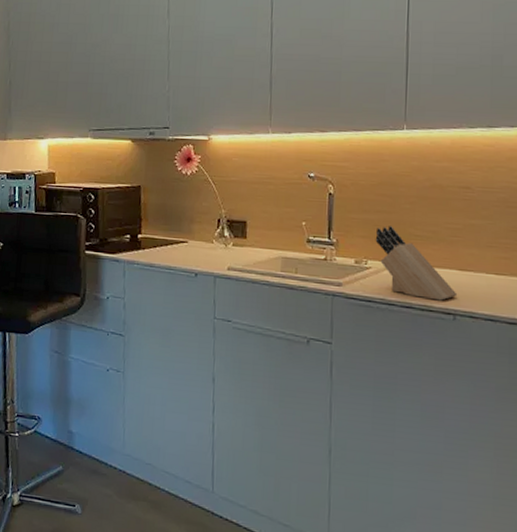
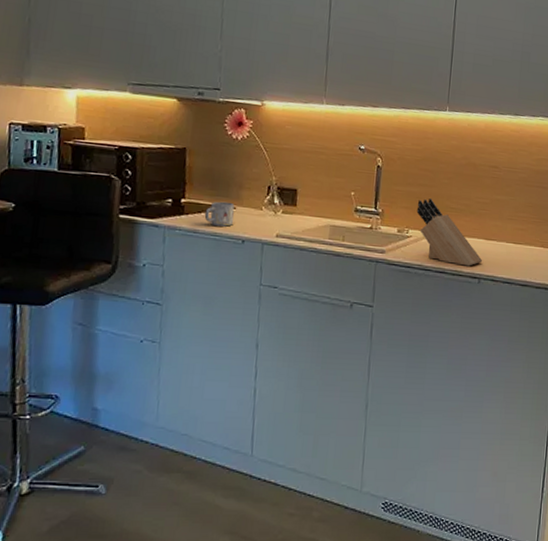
mug: none [159,235,187,260] -> present [204,201,235,227]

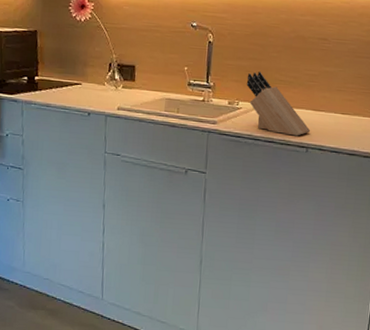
mug: present [204,201,235,227] -> none [55,78,81,101]

